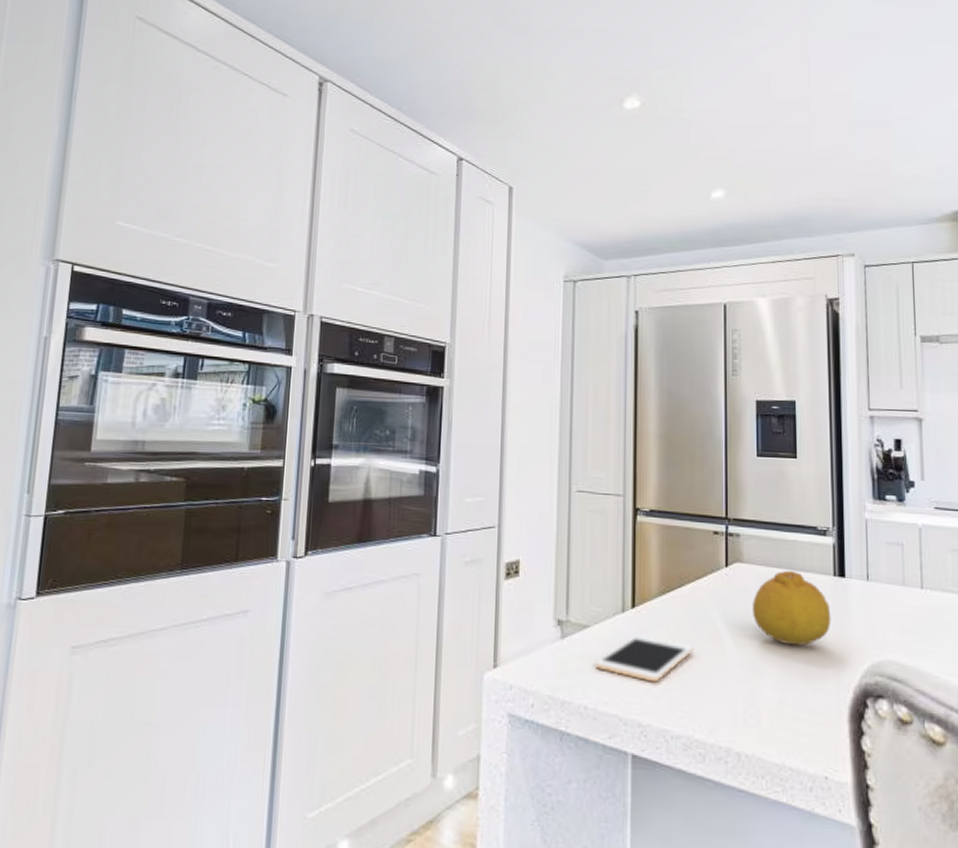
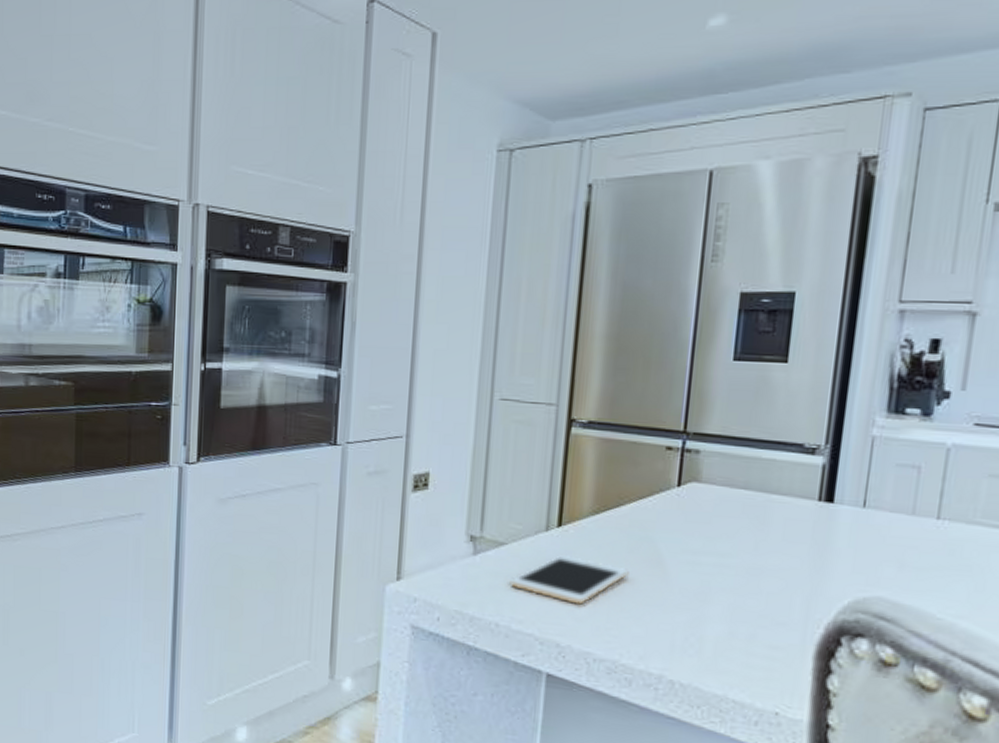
fruit: present [753,570,831,646] -> none [706,492,809,576]

